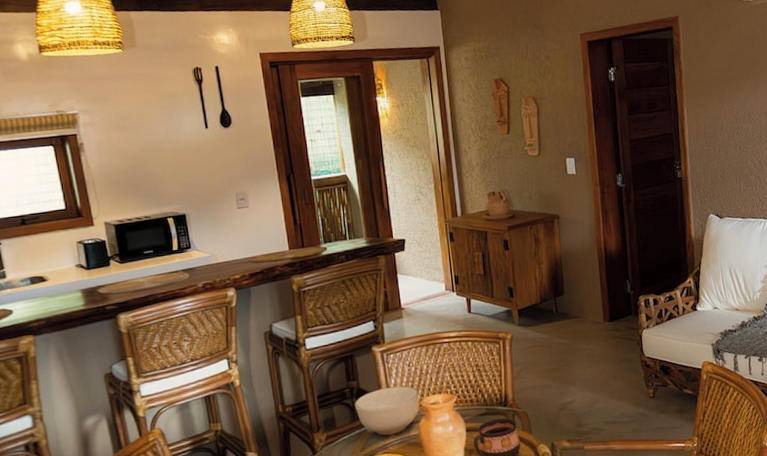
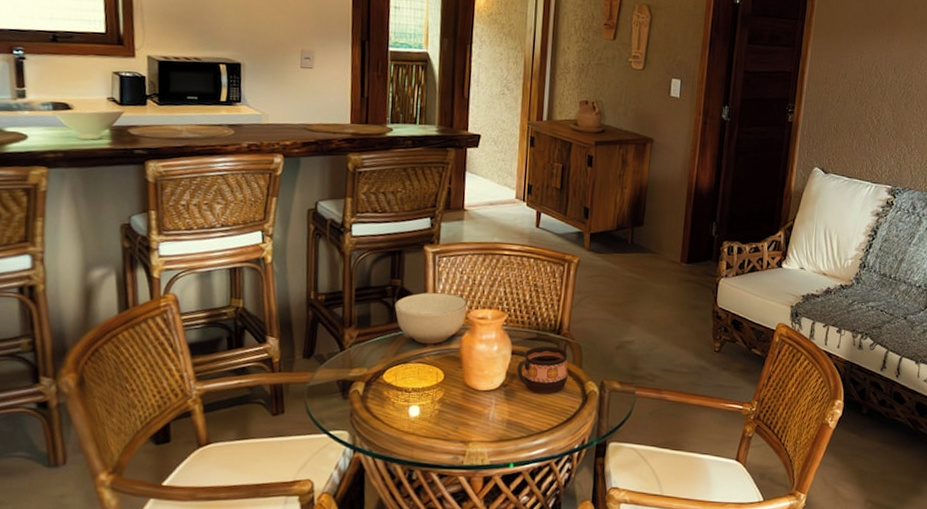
bowl: none [31,273,93,306] -> present [52,108,125,140]

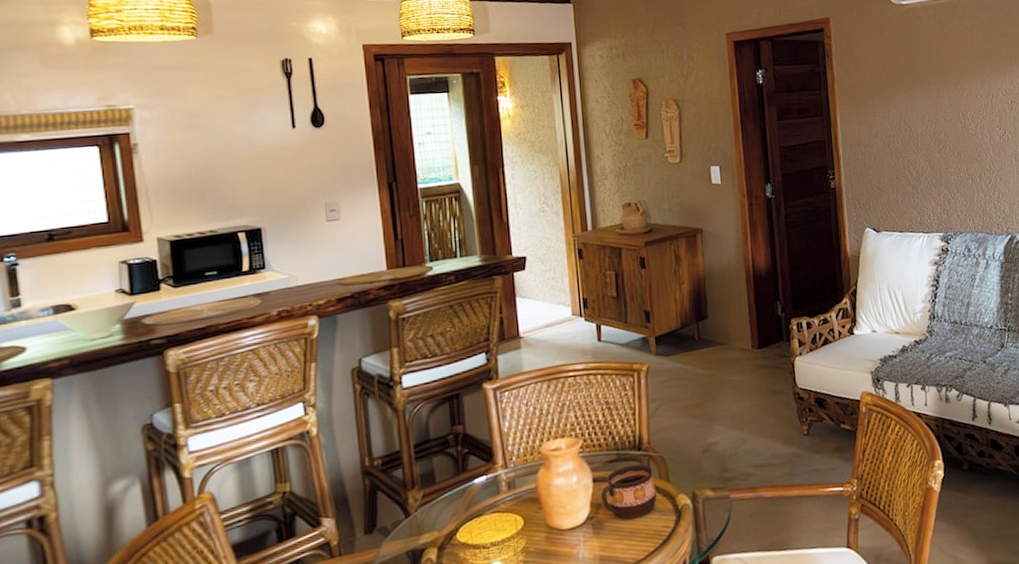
bowl: present [394,292,468,344] -> none [459,429,538,491]

